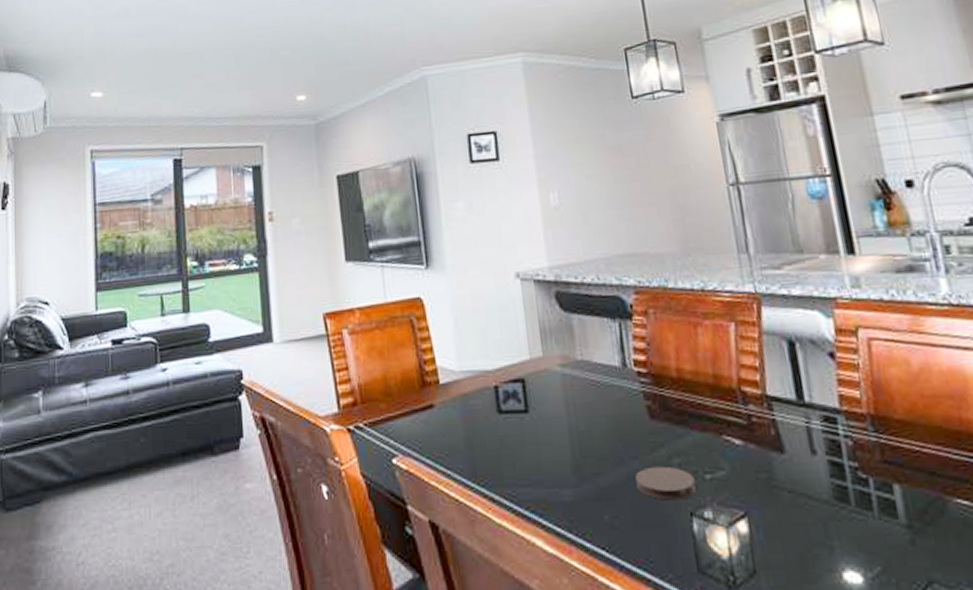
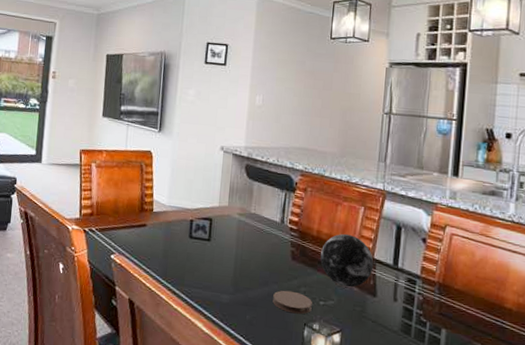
decorative orb: none [688,365,771,446] -> present [320,233,374,288]

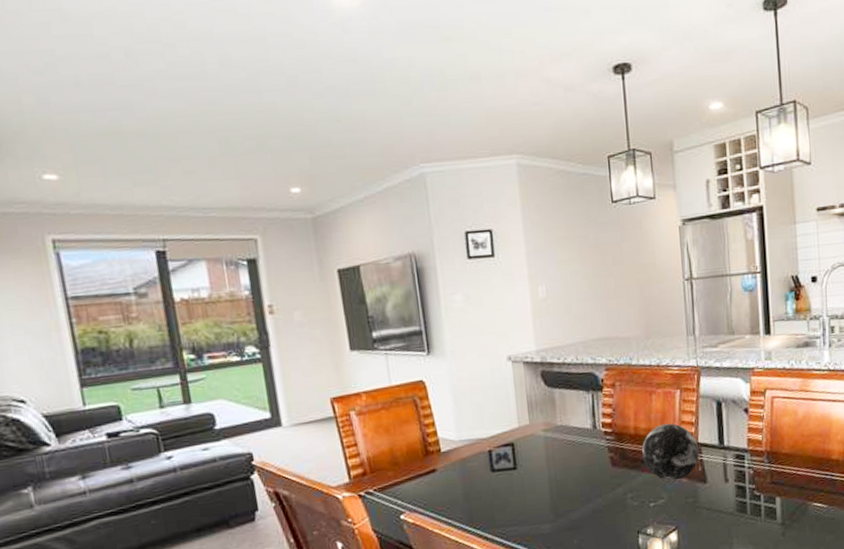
coaster: present [273,290,312,315] -> none [599,500,643,525]

